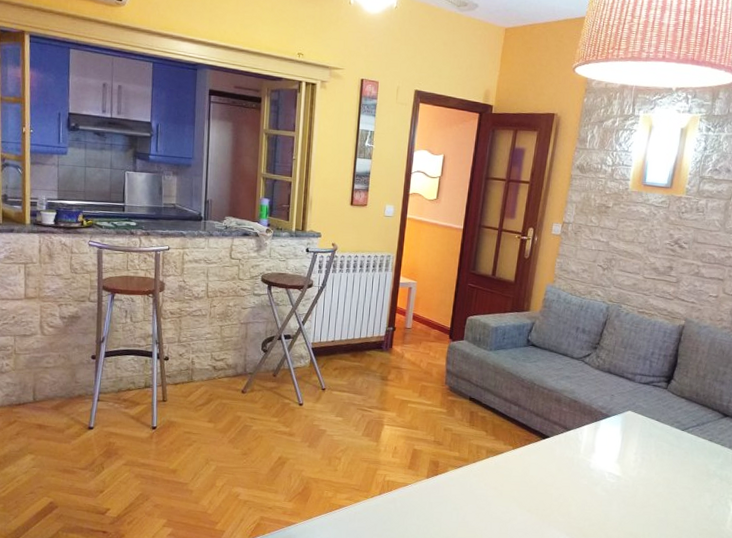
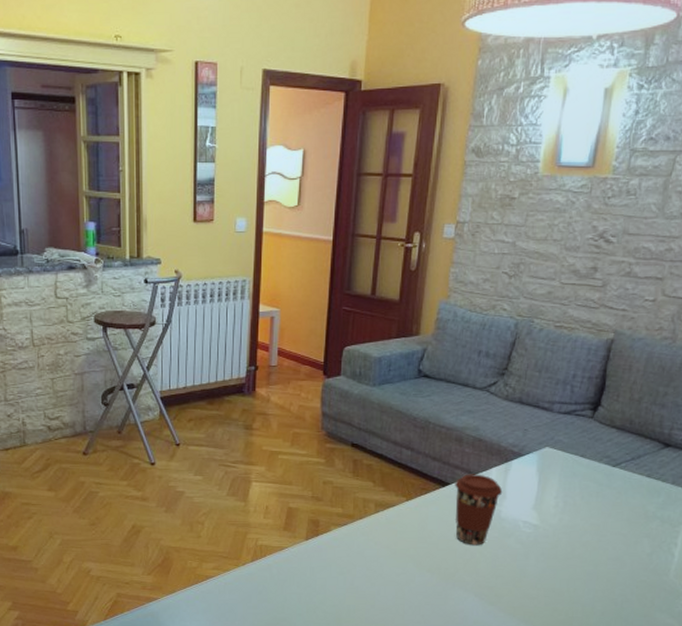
coffee cup: none [552,429,593,491] -> present [455,474,503,546]

